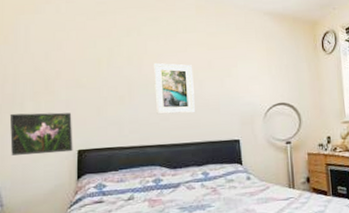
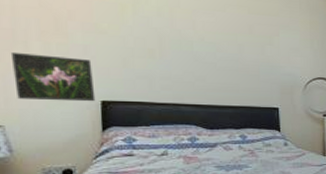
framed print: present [154,62,195,115] -> none [188,18,233,77]

